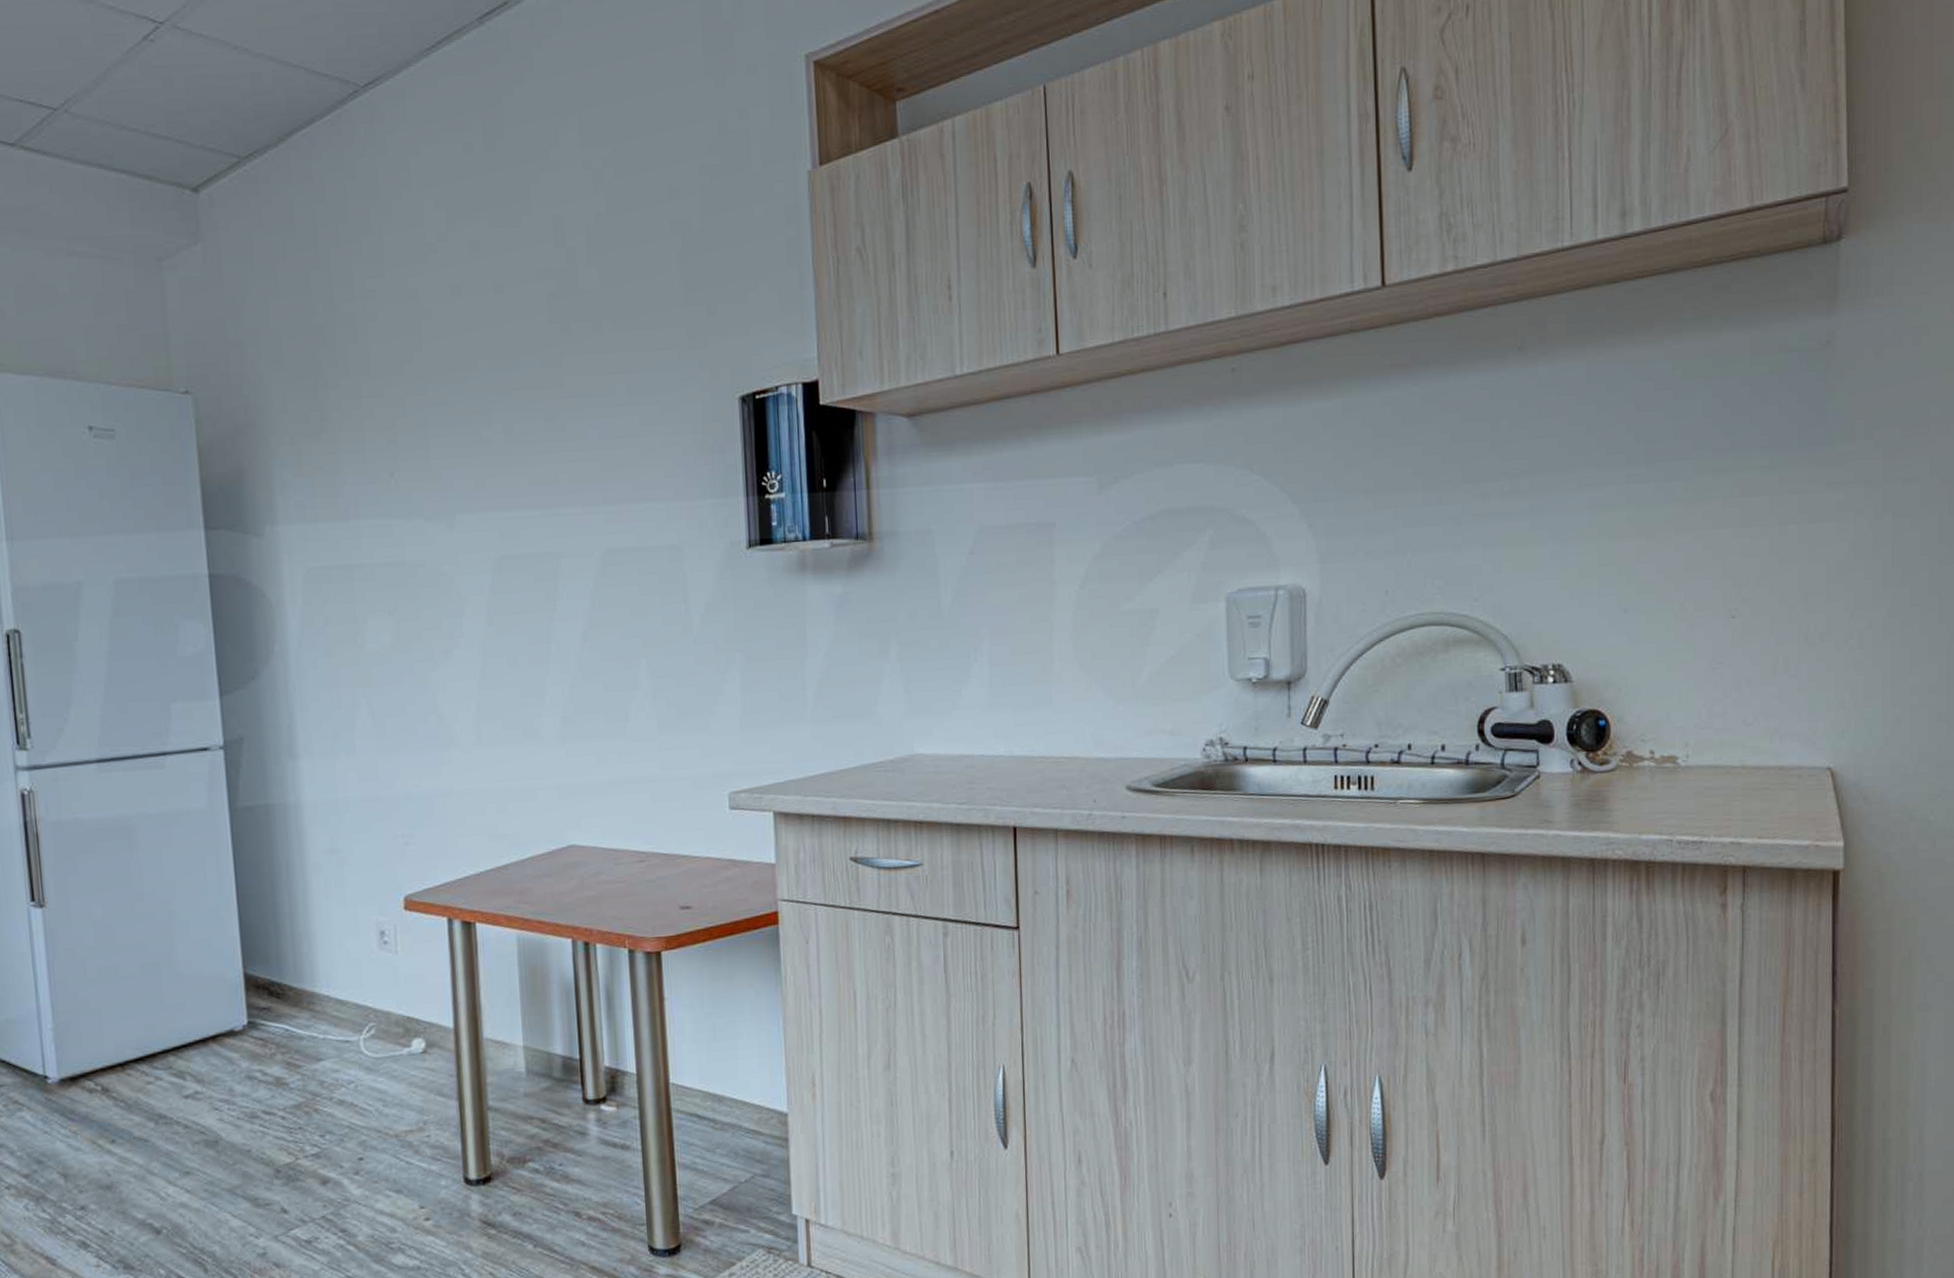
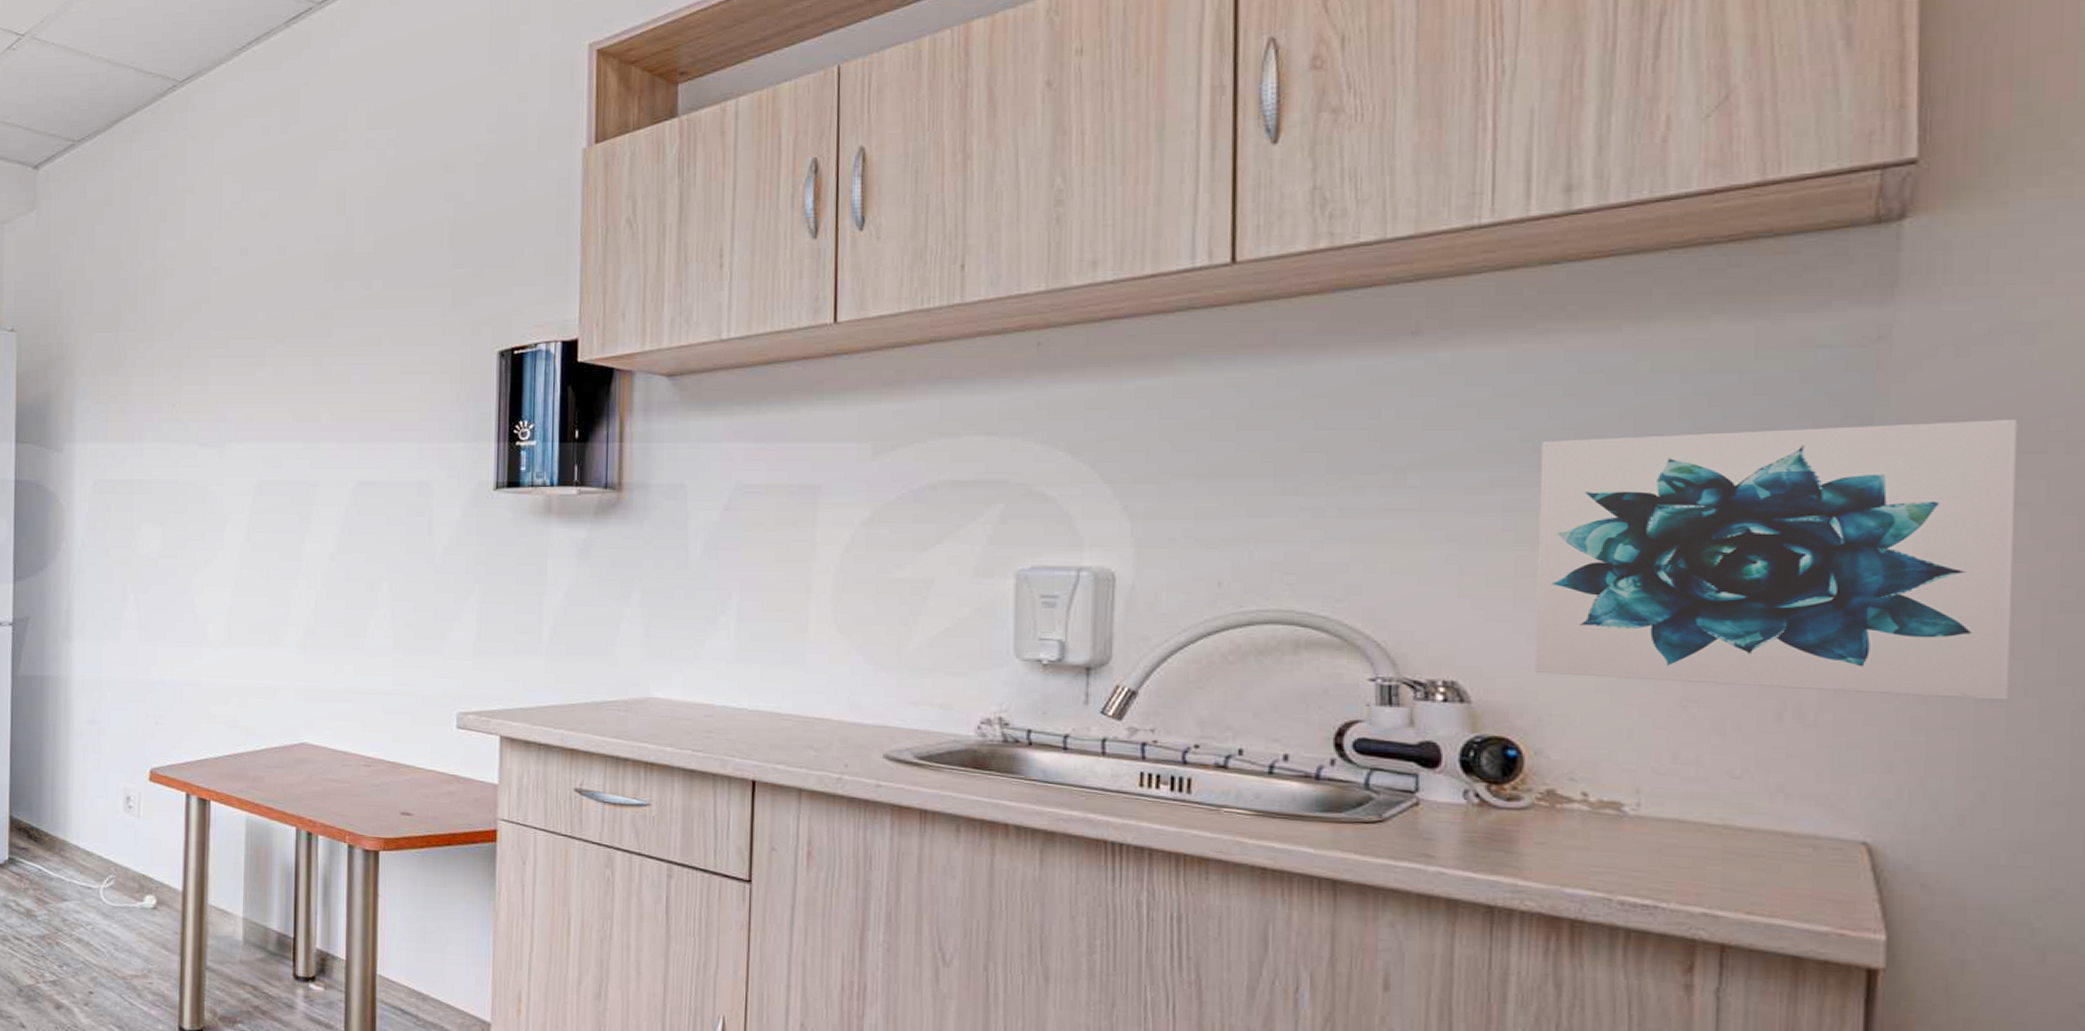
wall art: none [1612,407,1913,651] -> present [1534,418,2019,701]

